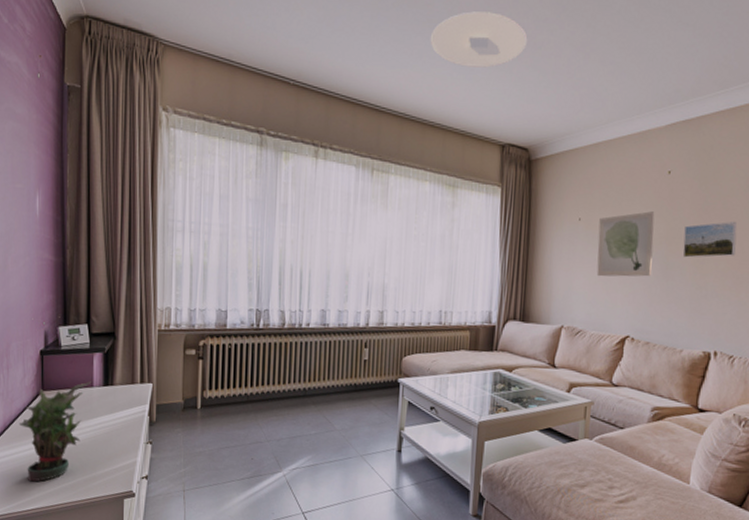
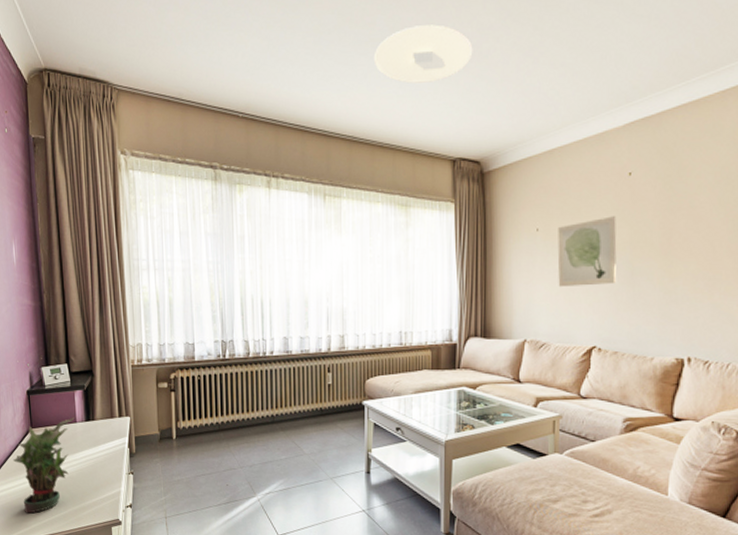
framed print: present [682,222,737,258] -> none [648,221,707,262]

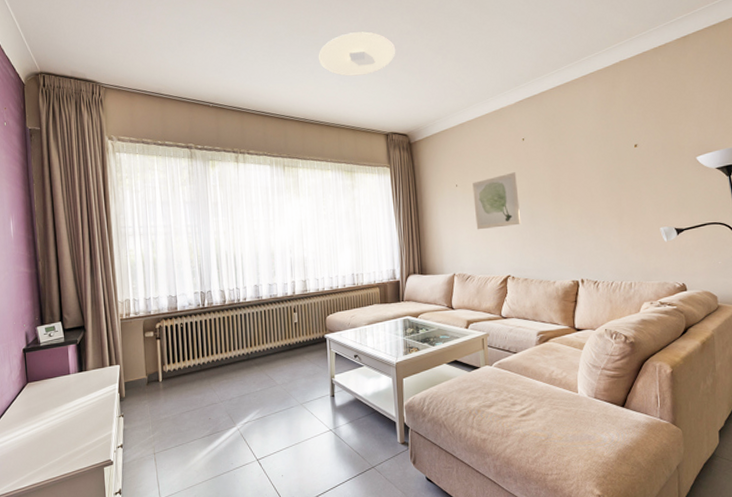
potted plant: present [13,417,75,514] -> none [9,370,68,463]

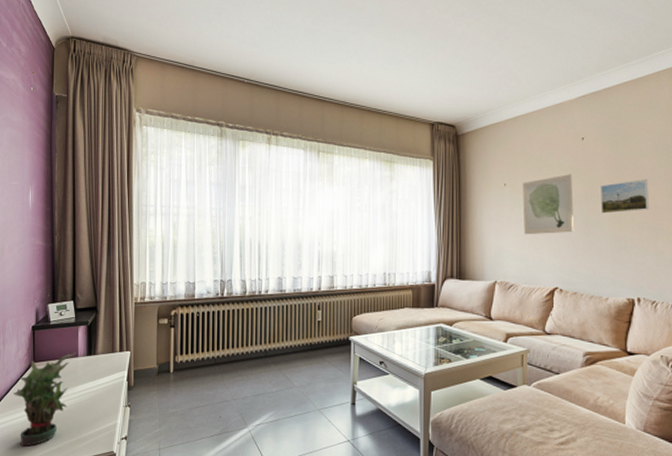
potted plant: none [9,370,68,463] -> present [13,352,77,447]
ceiling light: present [318,31,396,77] -> none [364,11,449,59]
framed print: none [542,173,586,206] -> present [601,179,649,214]

